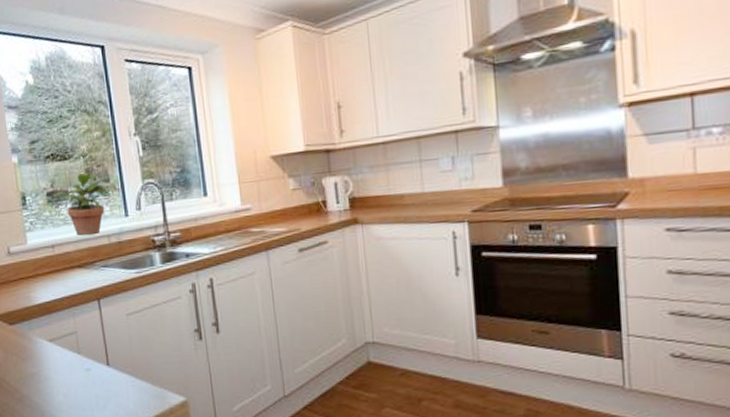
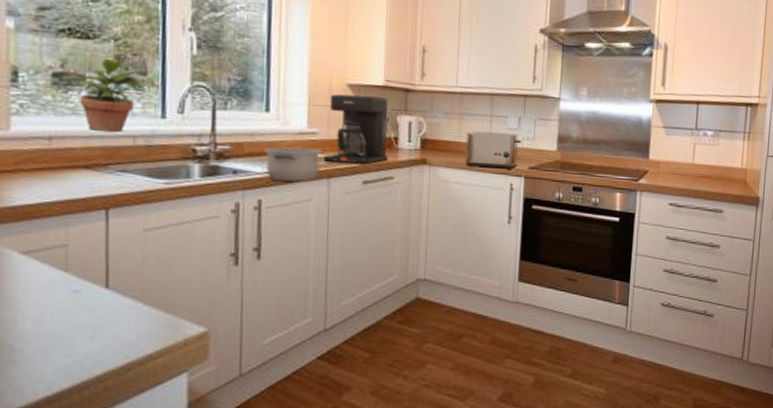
cooking pot: none [208,224,258,260] -> present [264,147,322,183]
coffee maker: none [256,163,319,236] -> present [323,94,388,165]
toaster: none [396,176,459,220] -> present [465,131,522,170]

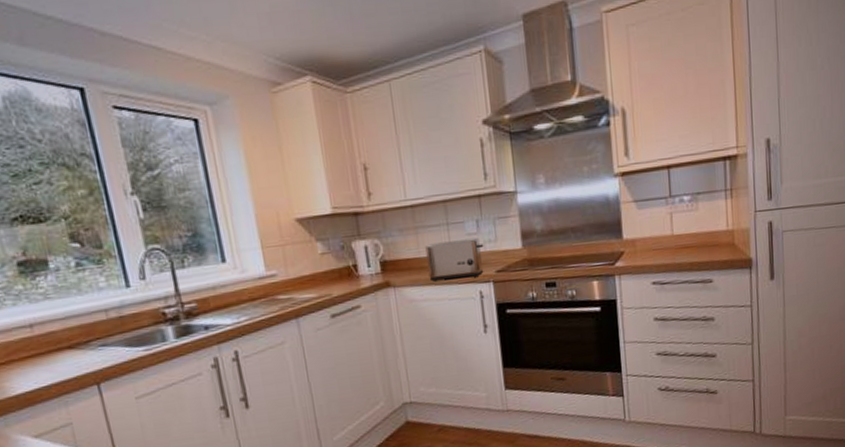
potted plant: present [61,58,147,133] -> none [26,236,103,312]
cooking pot: present [264,147,322,183] -> none [229,290,286,331]
coffee maker: present [323,94,388,165] -> none [281,226,351,304]

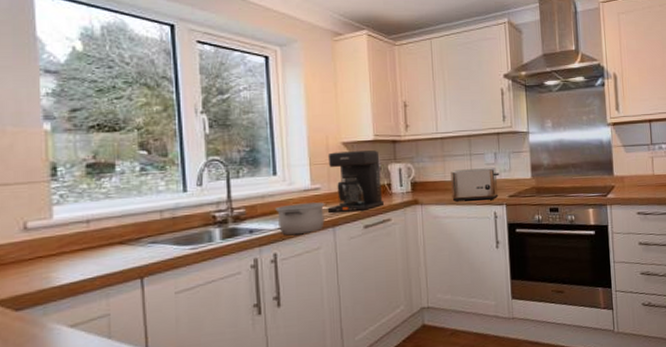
cooking pot: none [229,290,286,331] -> present [275,202,325,236]
coffee maker: none [281,226,351,304] -> present [327,150,384,214]

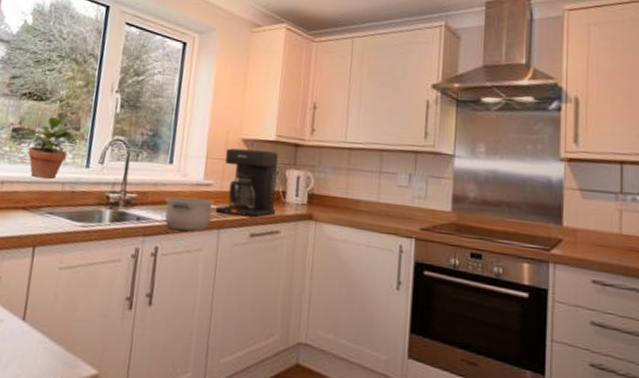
potted plant: none [94,145,168,211] -> present [18,116,80,180]
toaster: present [450,168,500,202] -> none [352,187,413,231]

